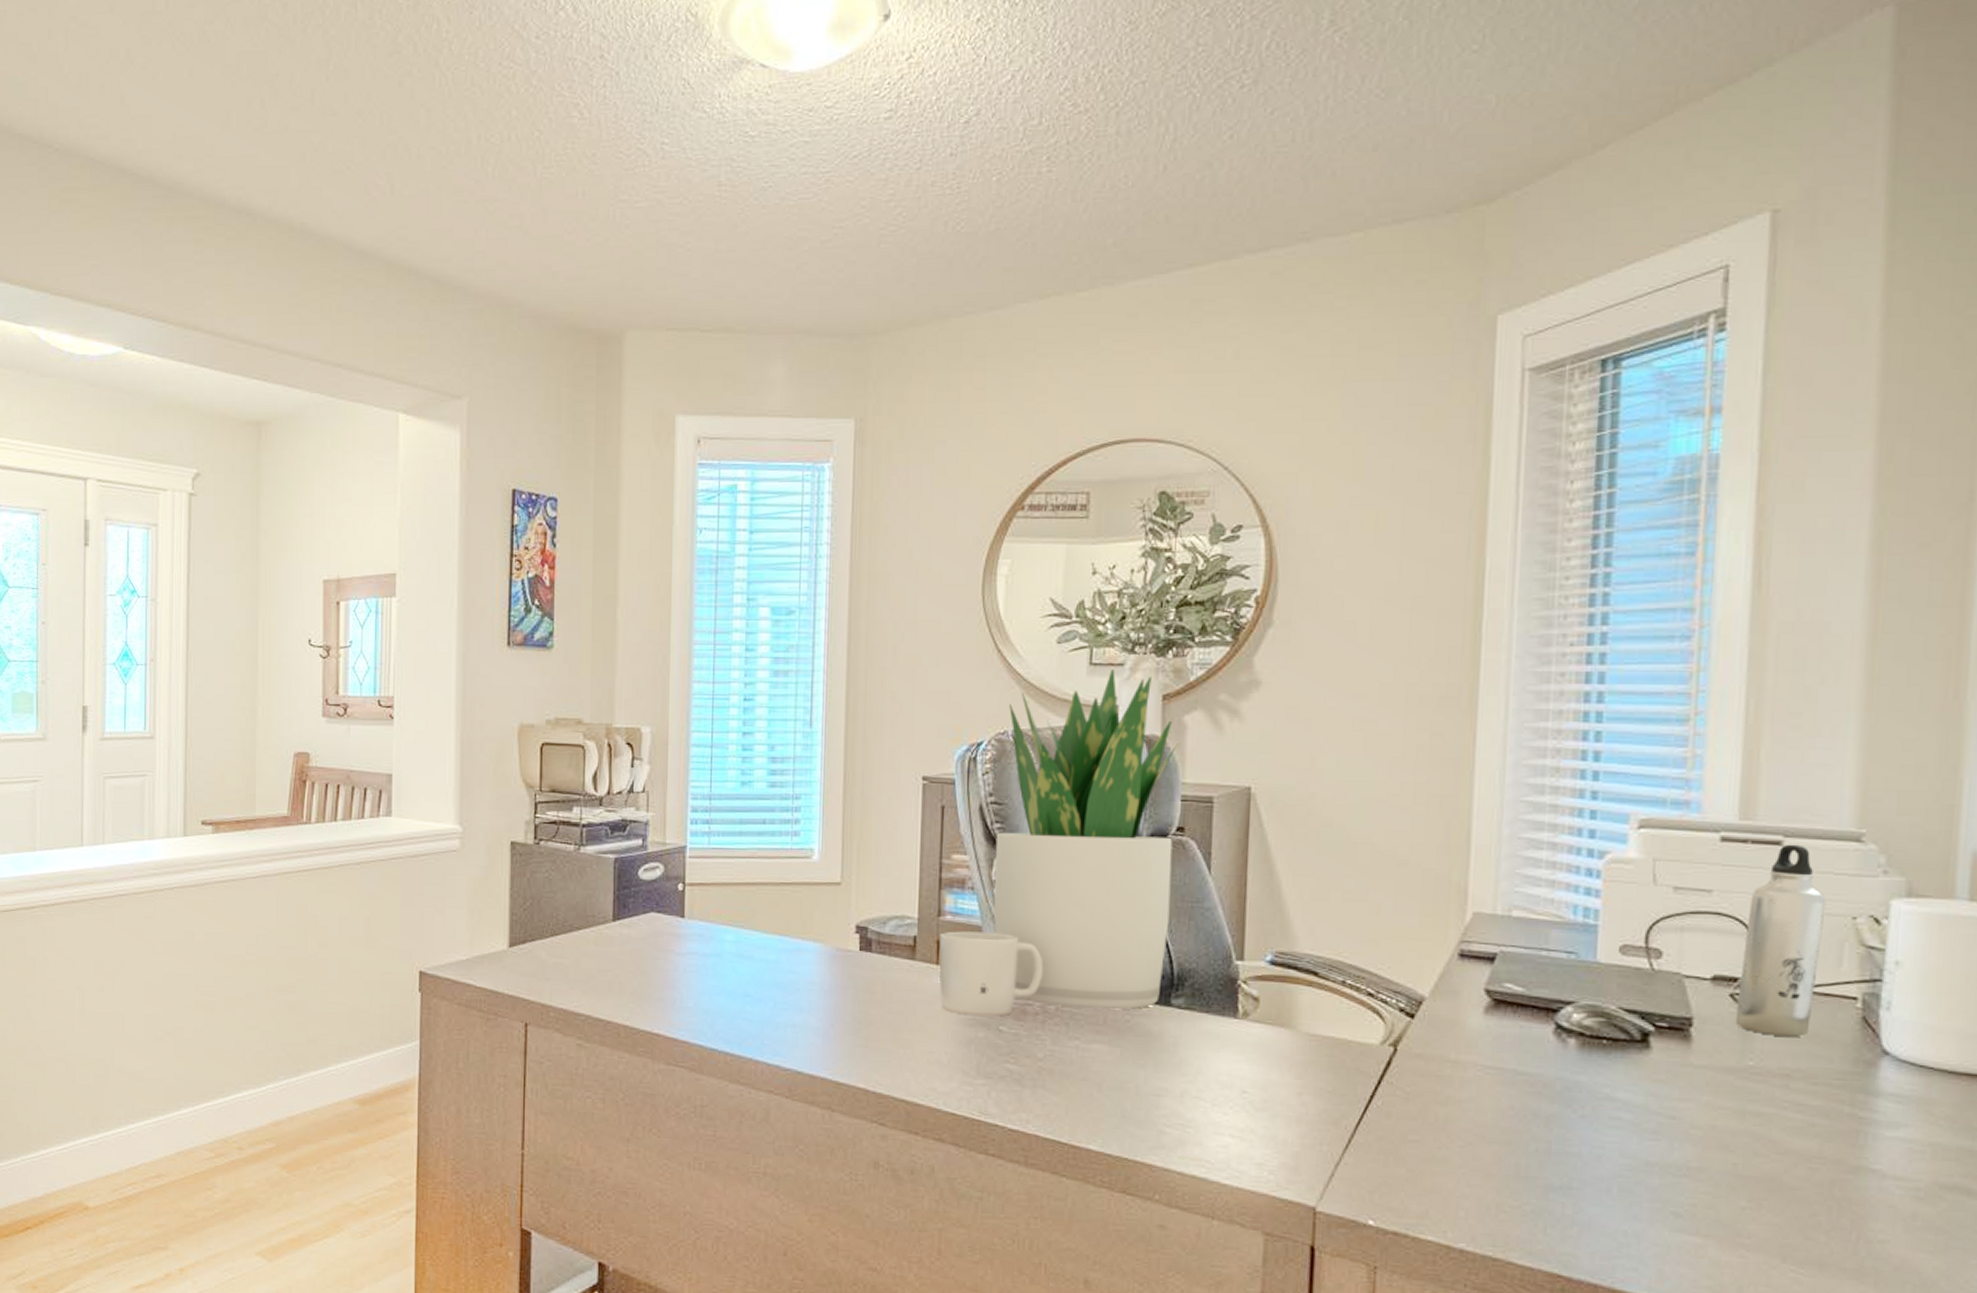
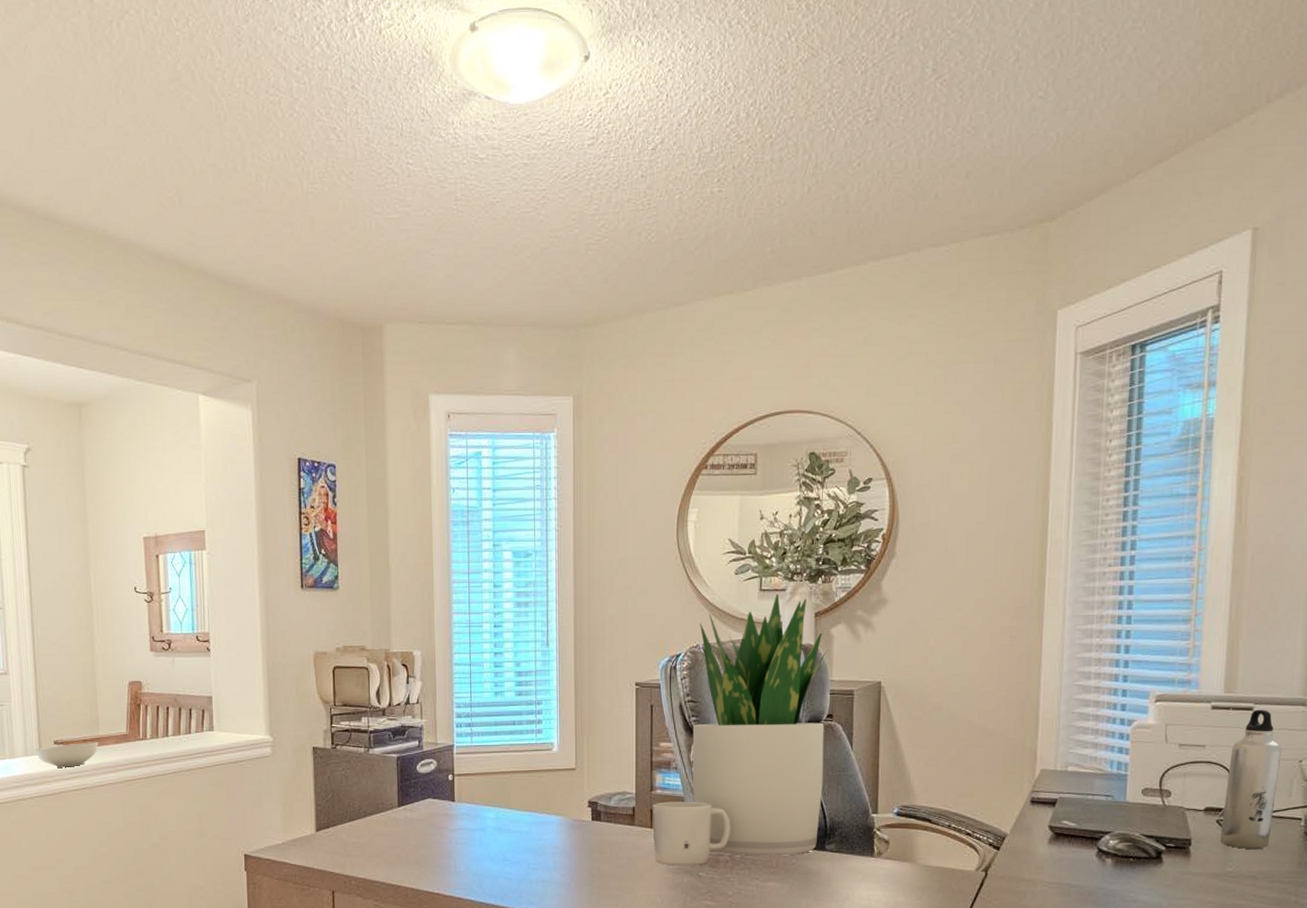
bowl: none [178,824,253,854] -> present [34,742,98,767]

